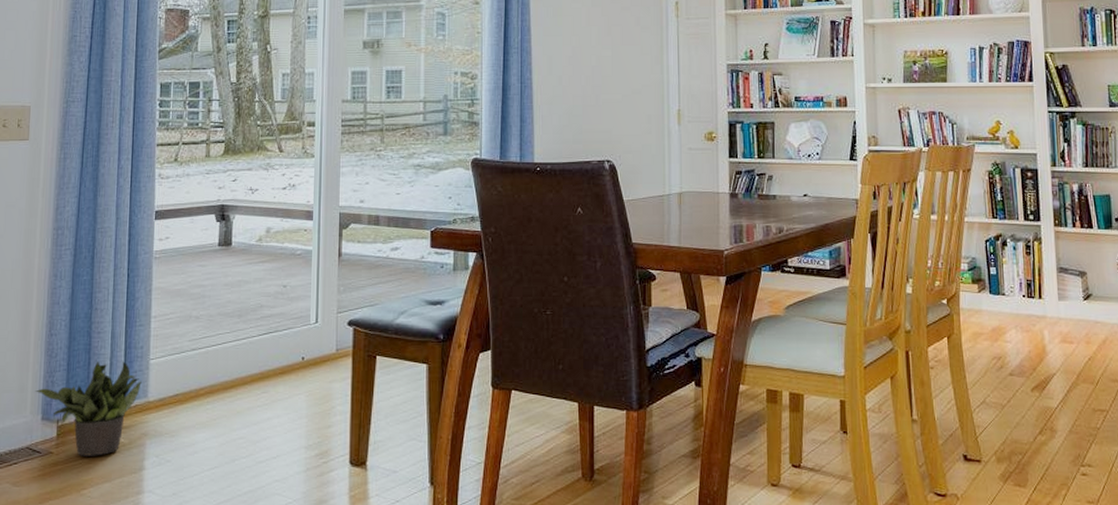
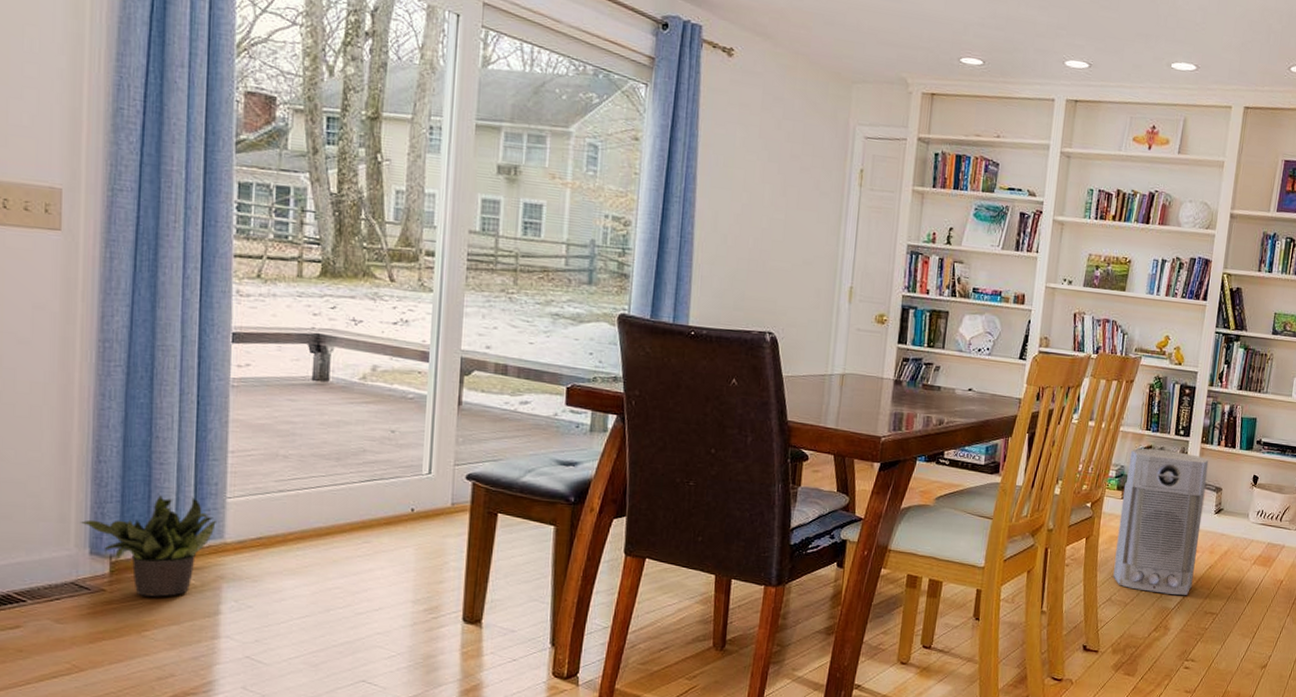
air purifier: none [979,236,1073,392] -> present [1113,448,1209,595]

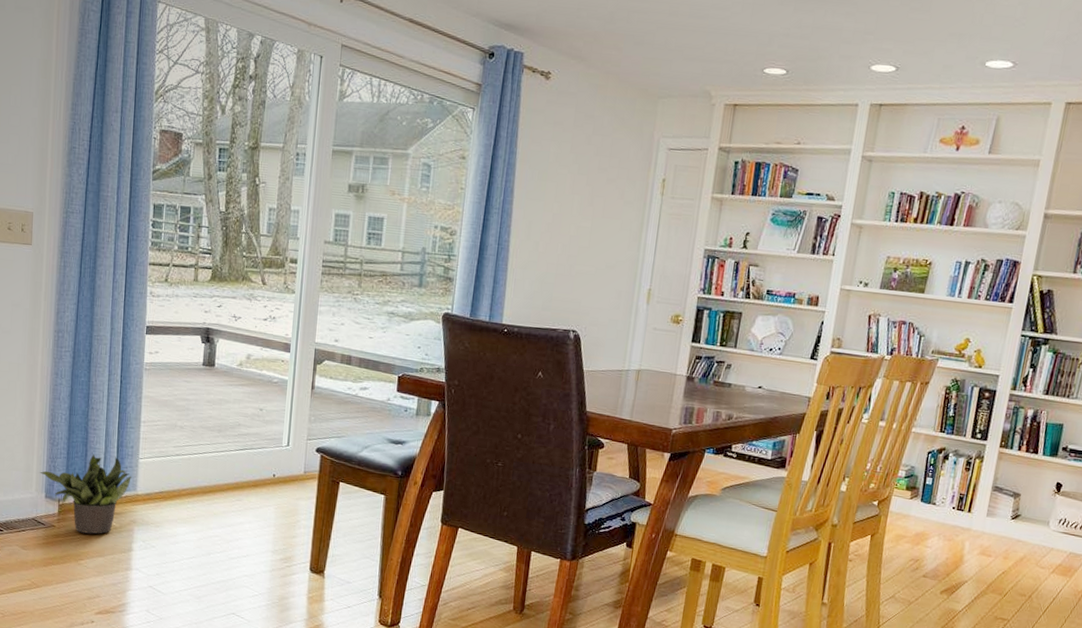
air purifier: present [1113,448,1209,595] -> none [897,449,1007,599]

